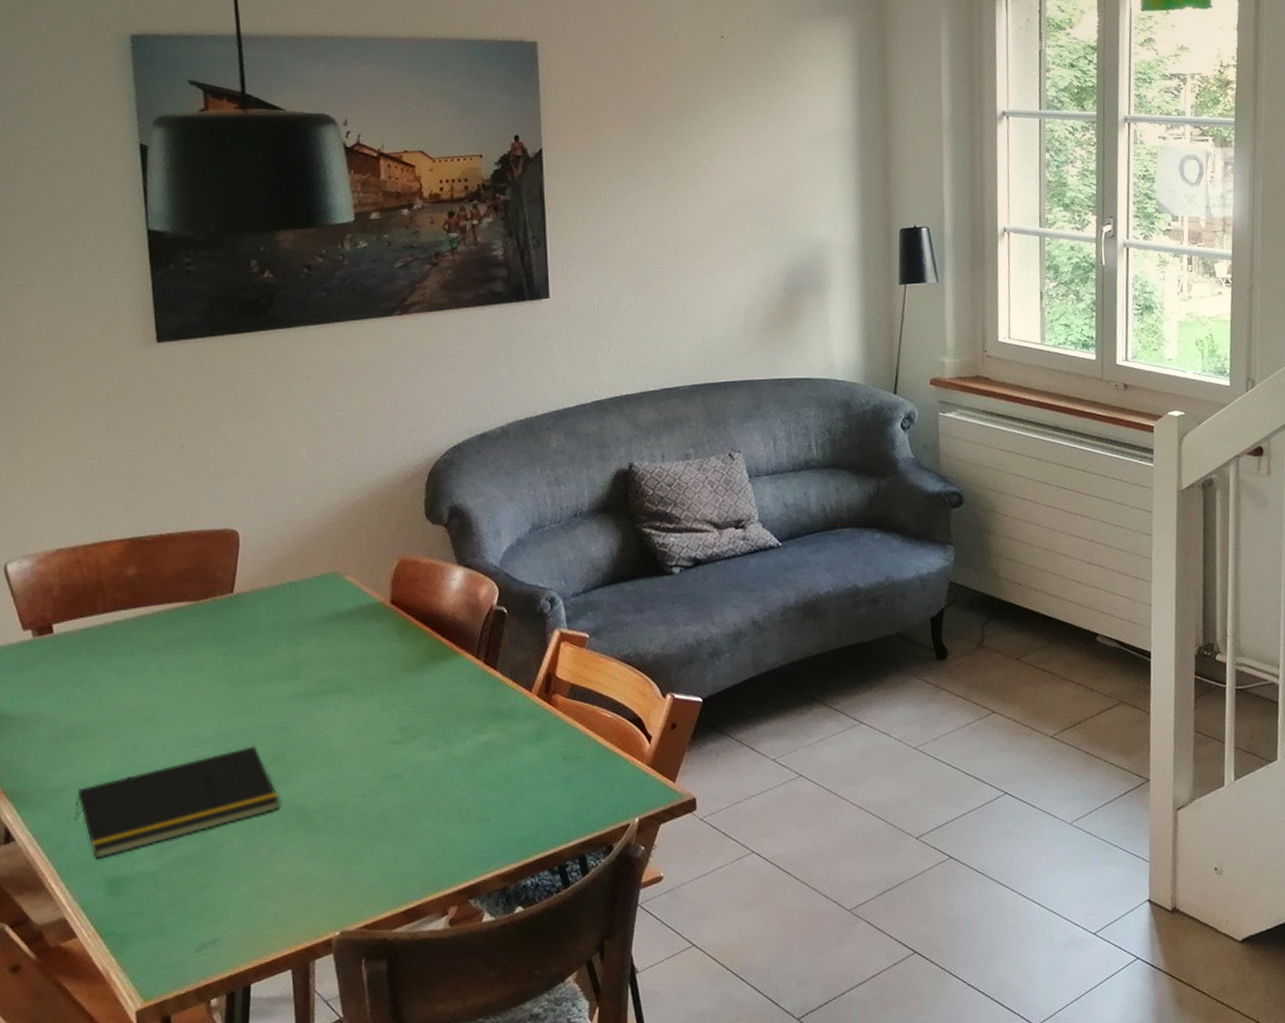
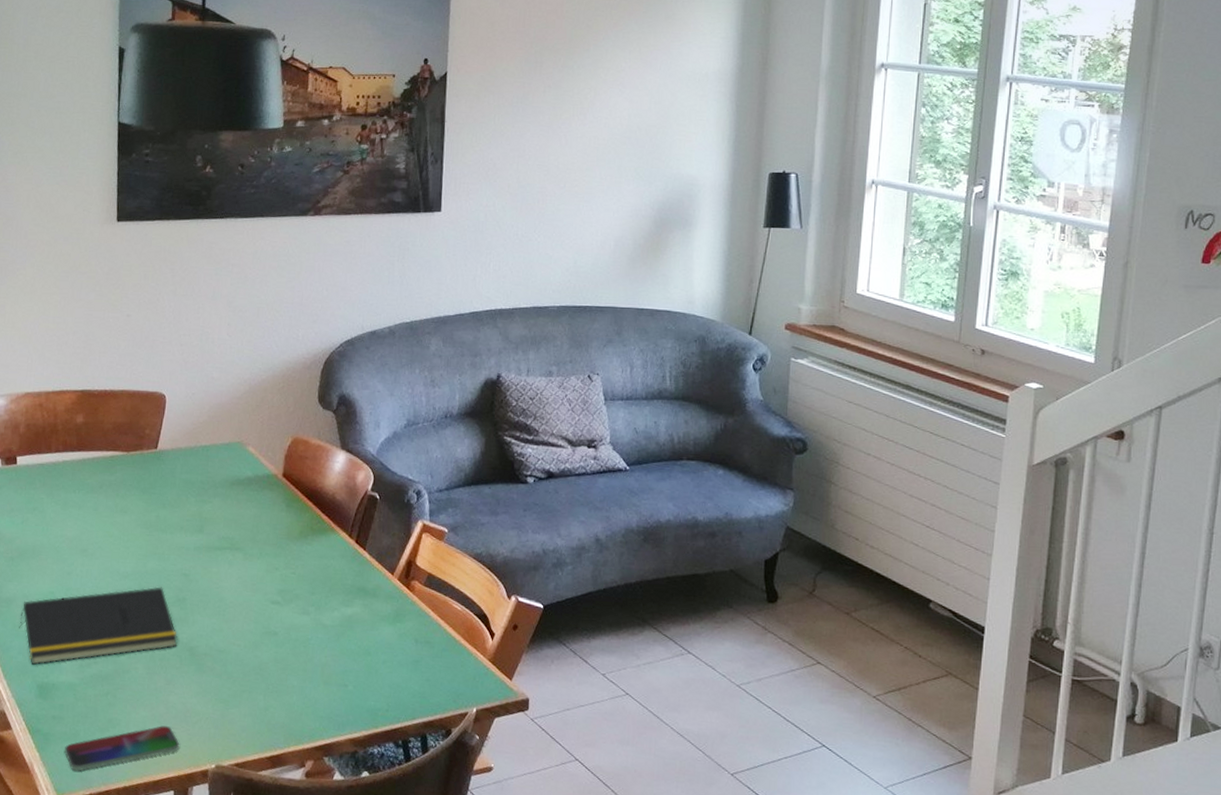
smartphone: none [149,899,294,970] -> present [64,726,180,771]

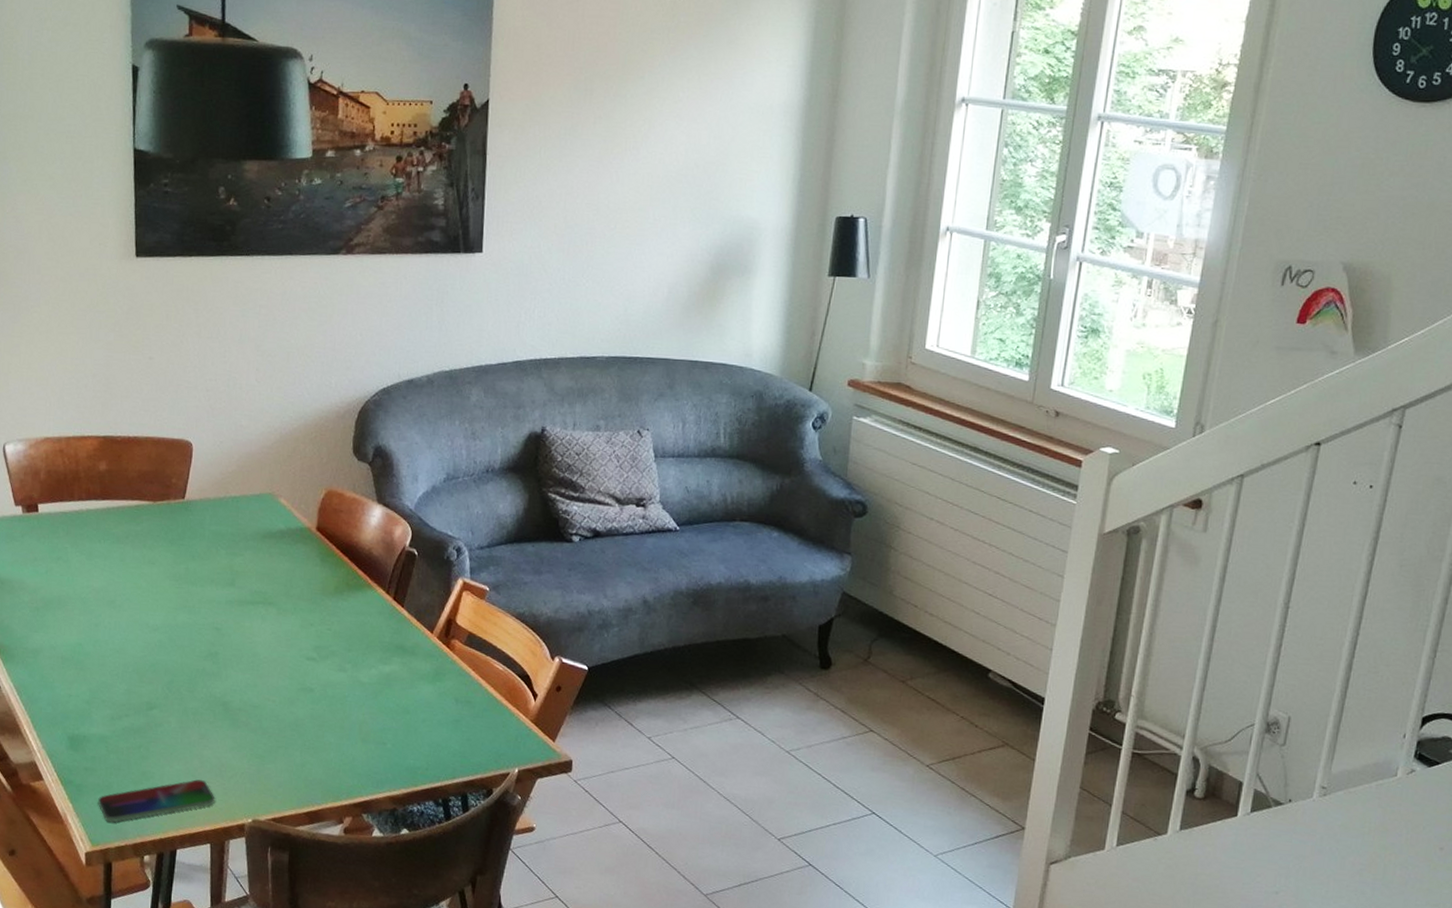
notepad: present [19,586,178,665] -> none [47,640,211,716]

